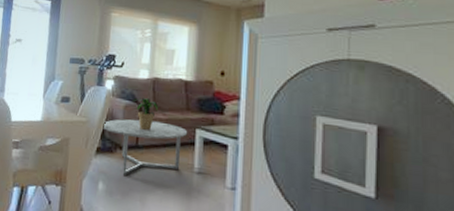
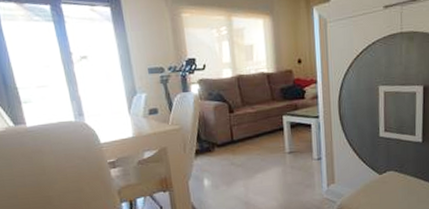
coffee table: present [101,119,188,176] -> none [196,115,276,170]
potted plant: present [133,98,163,130] -> none [221,96,251,126]

